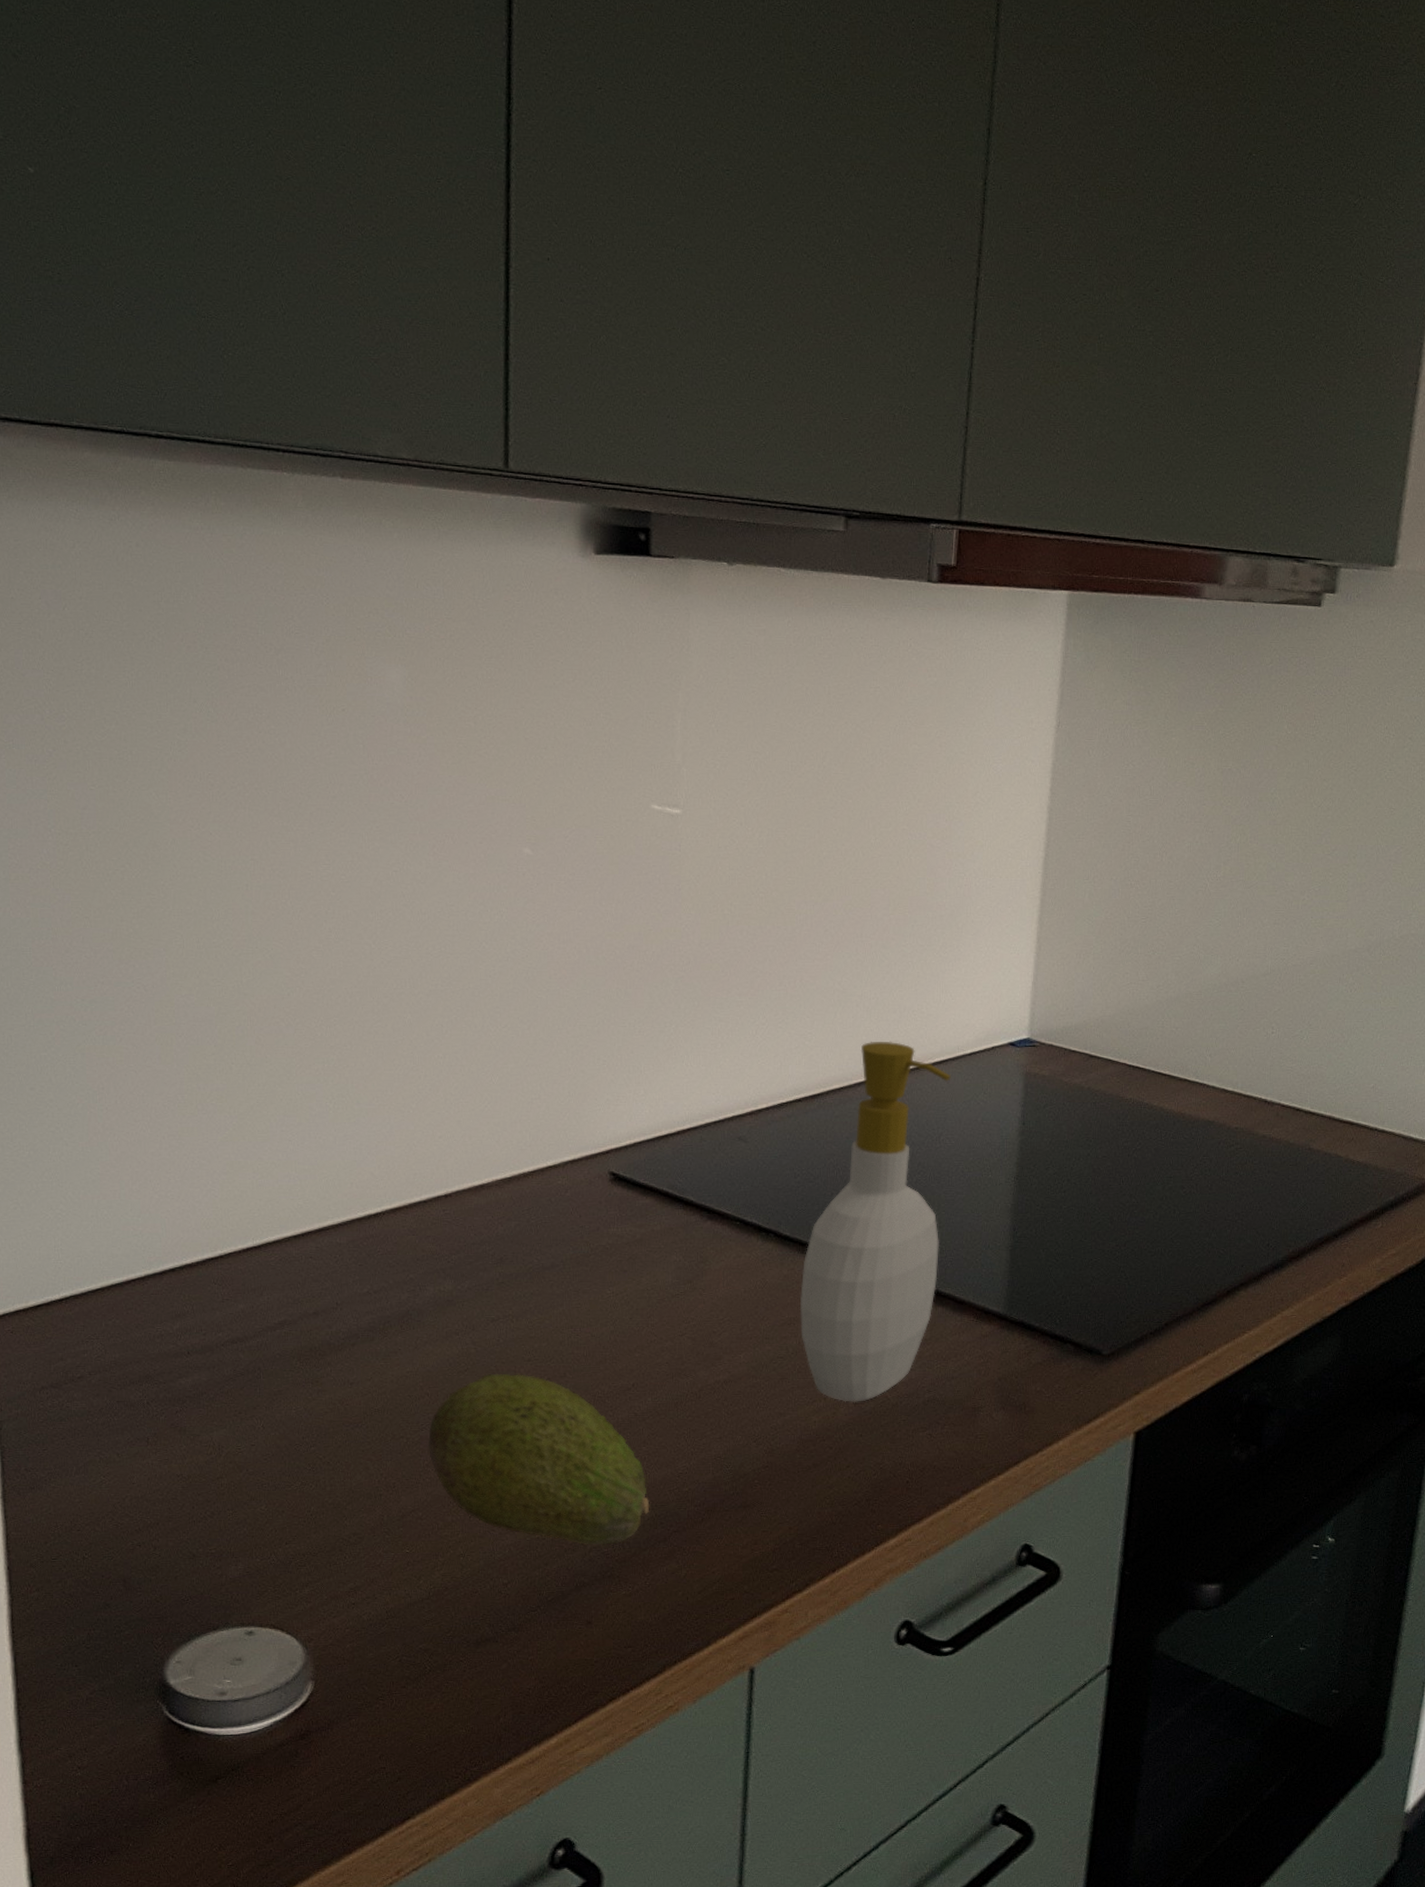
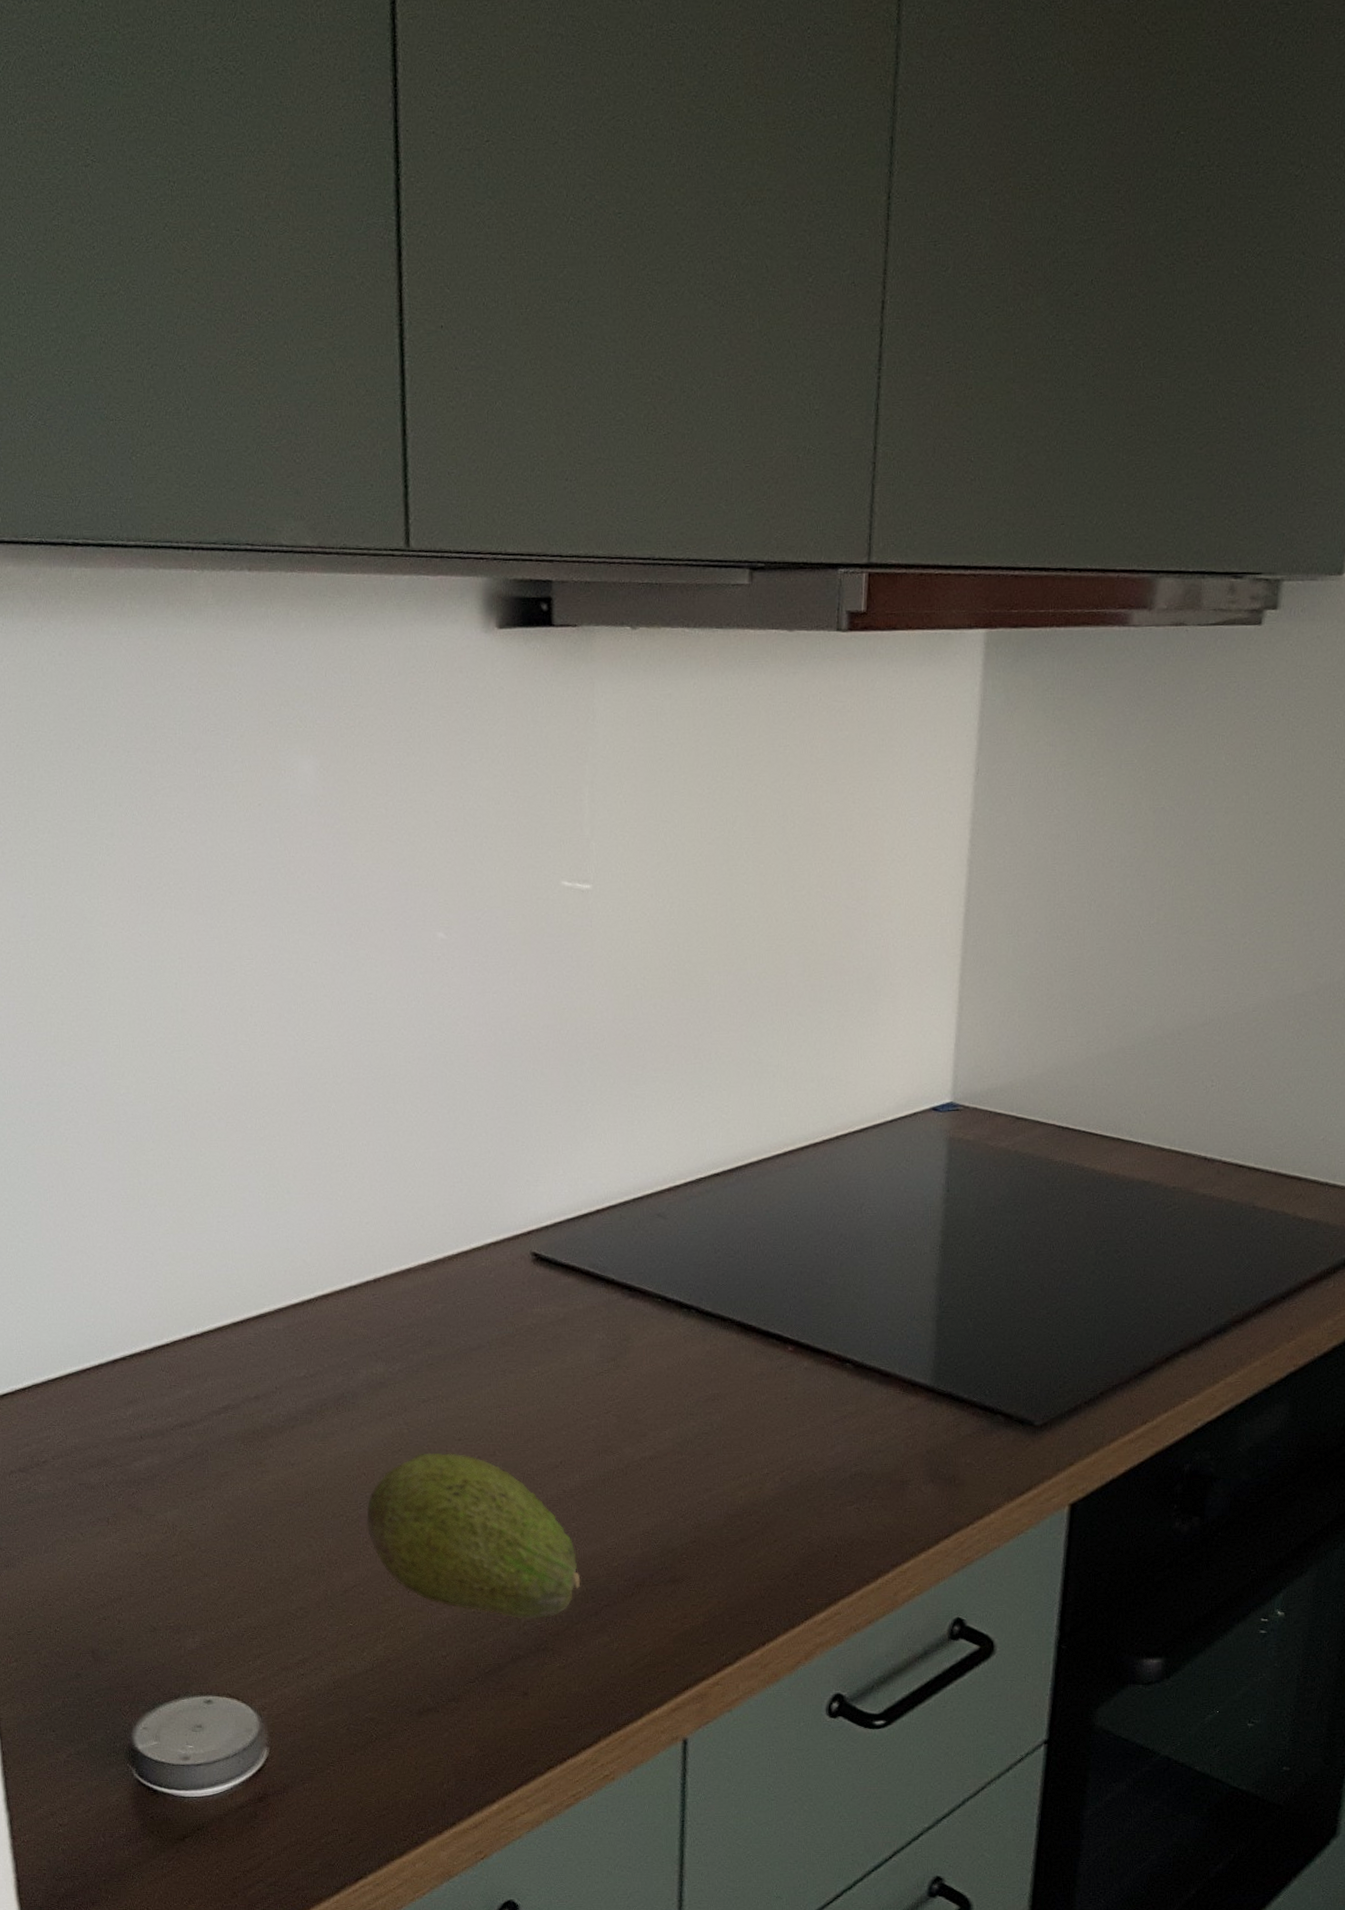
soap bottle: present [799,1041,951,1402] -> none [723,1110,872,1477]

